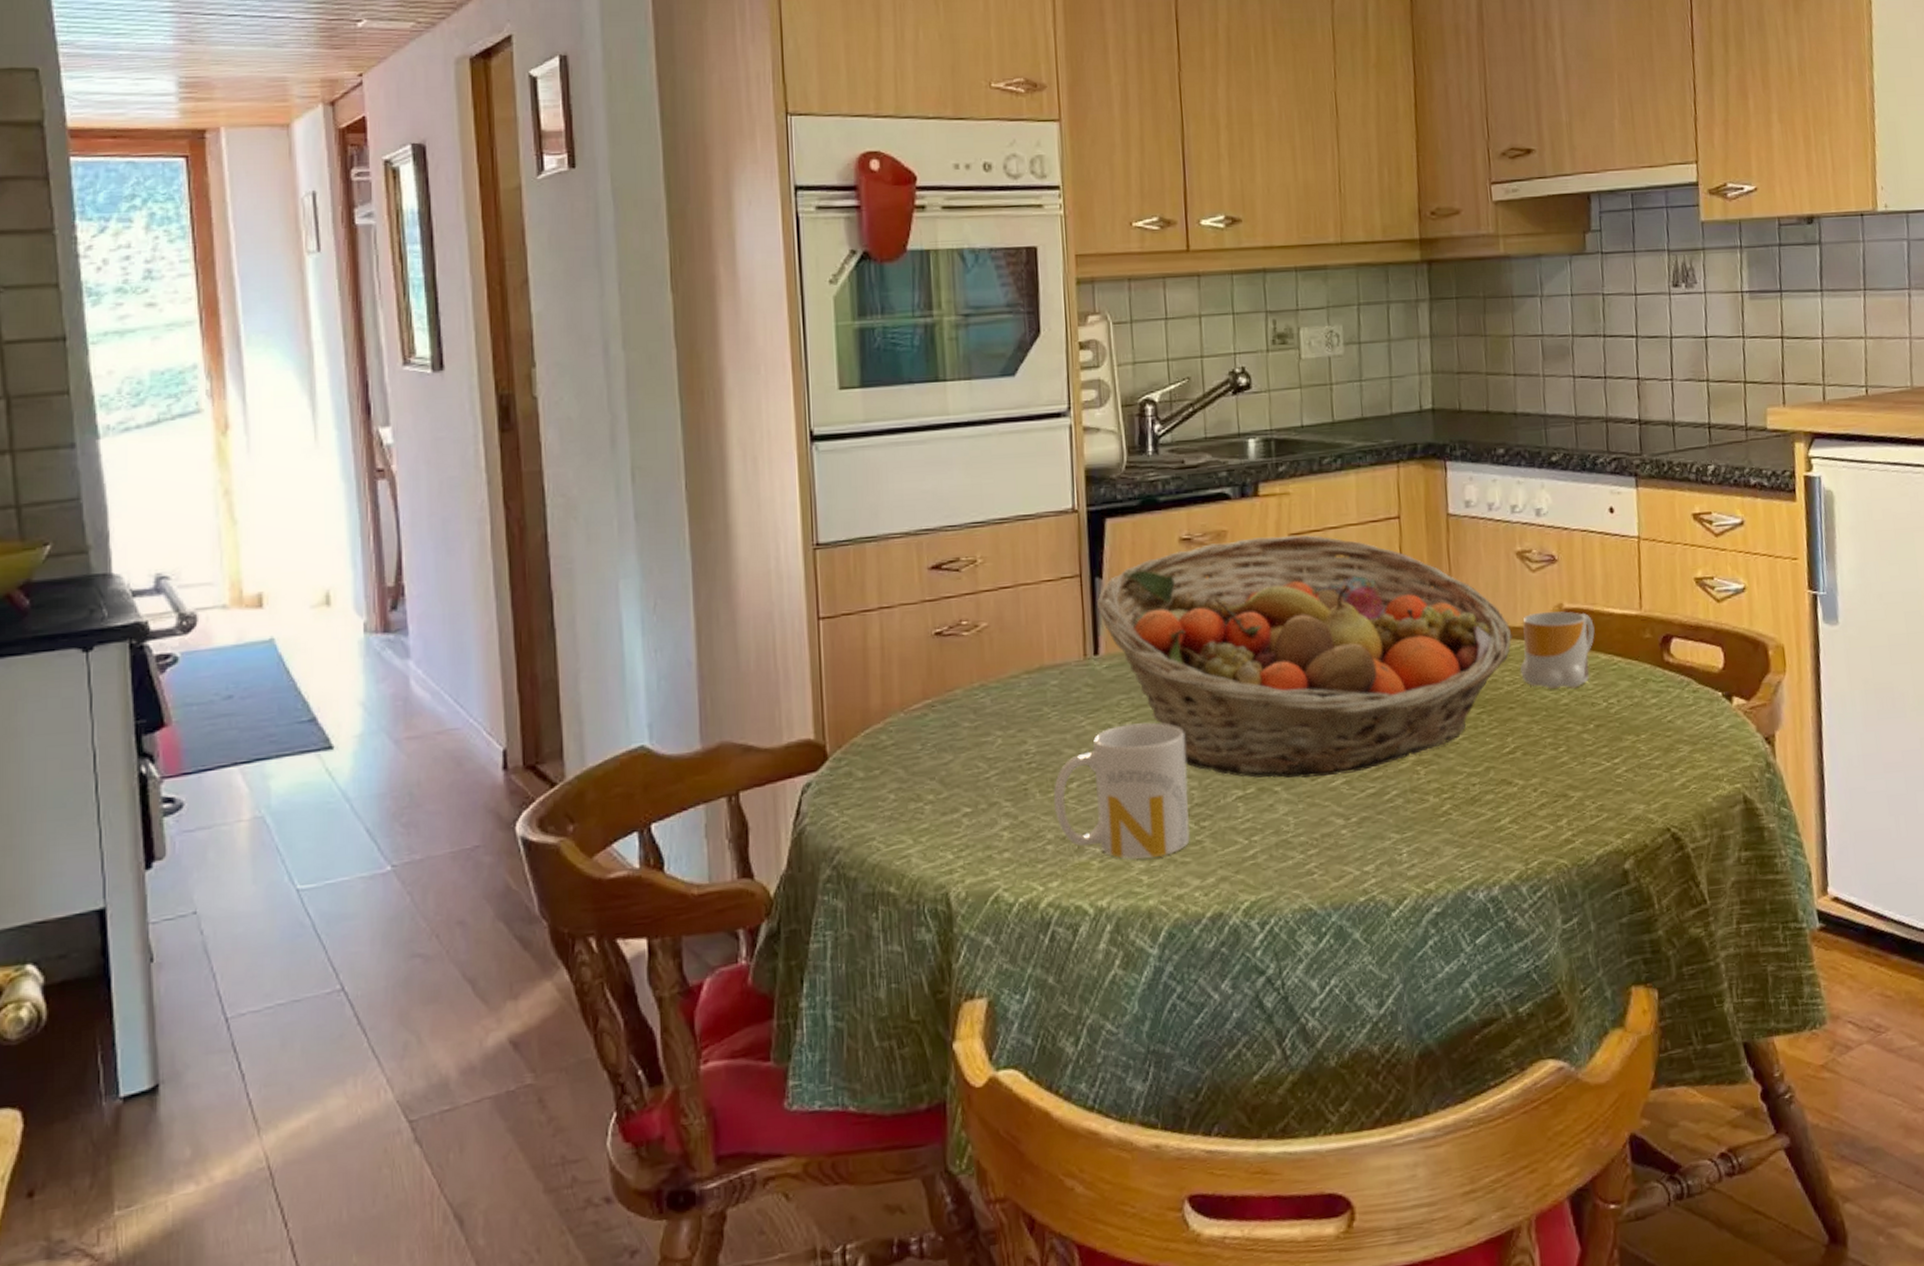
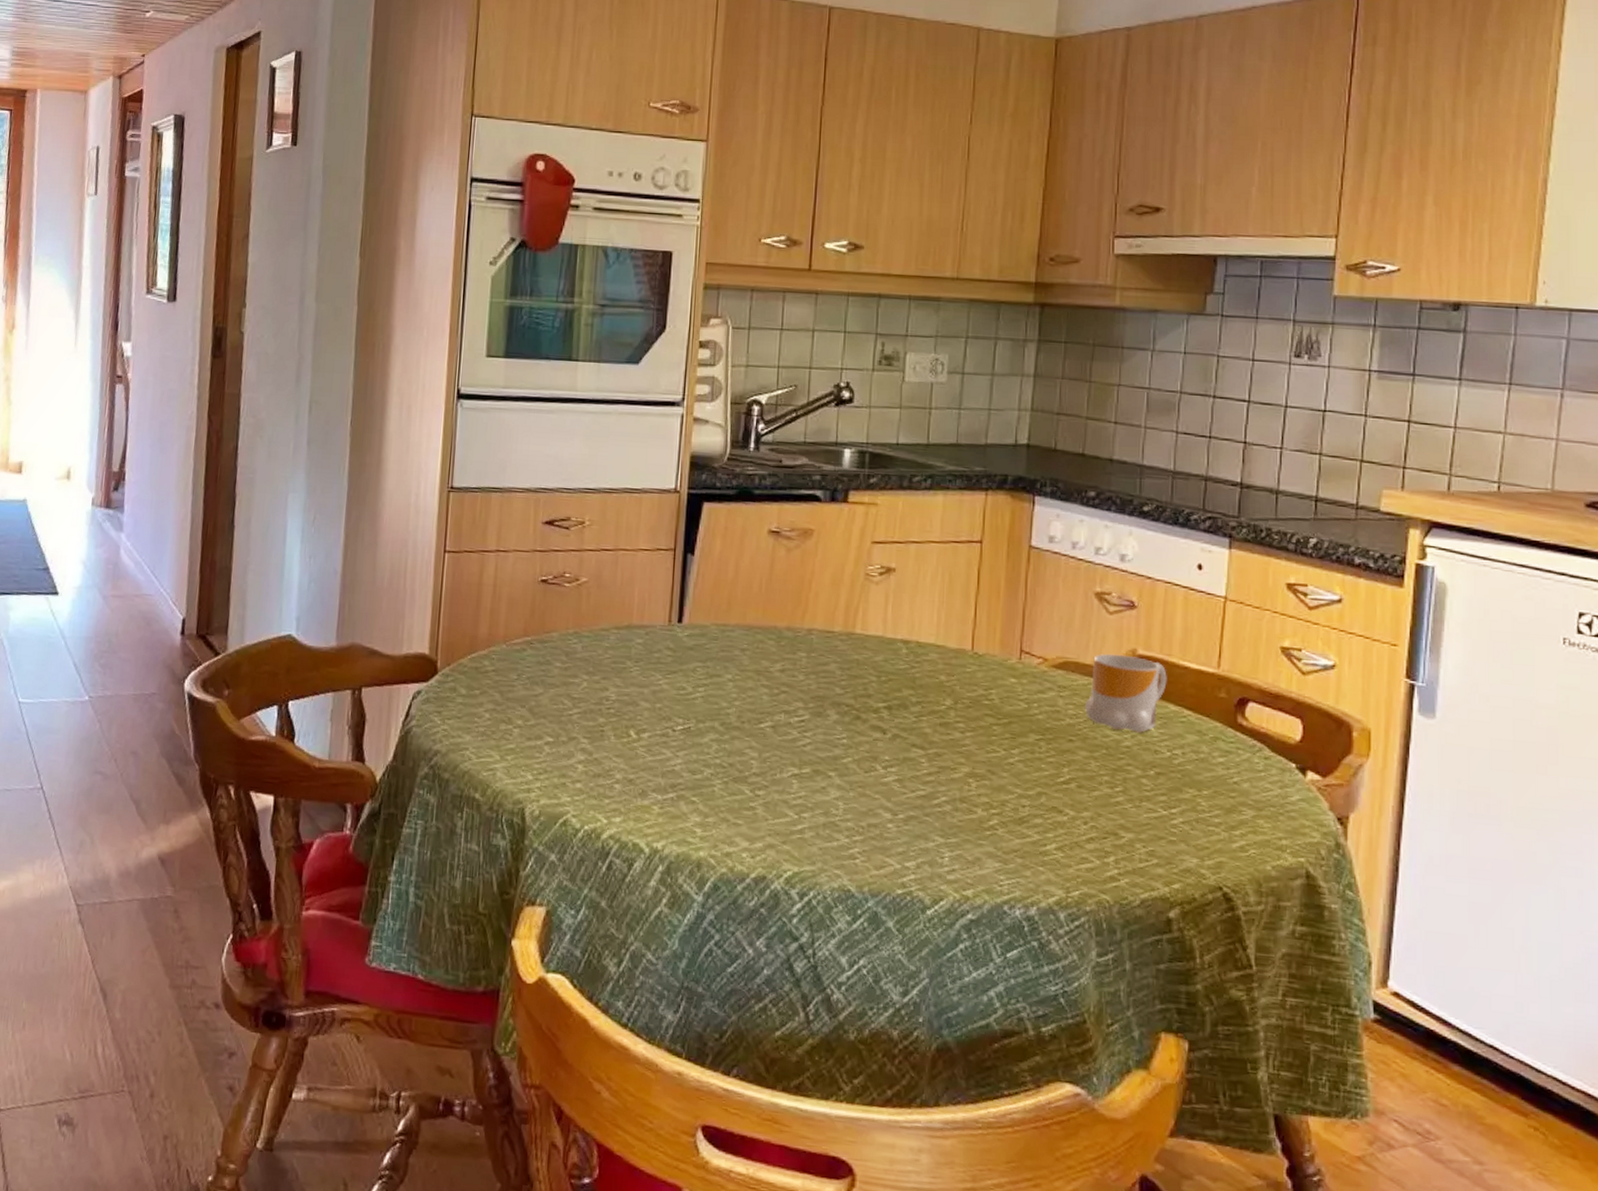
mug: present [1053,722,1190,859] -> none [625,690,752,814]
fruit basket: present [1097,534,1513,778] -> none [686,539,1081,773]

